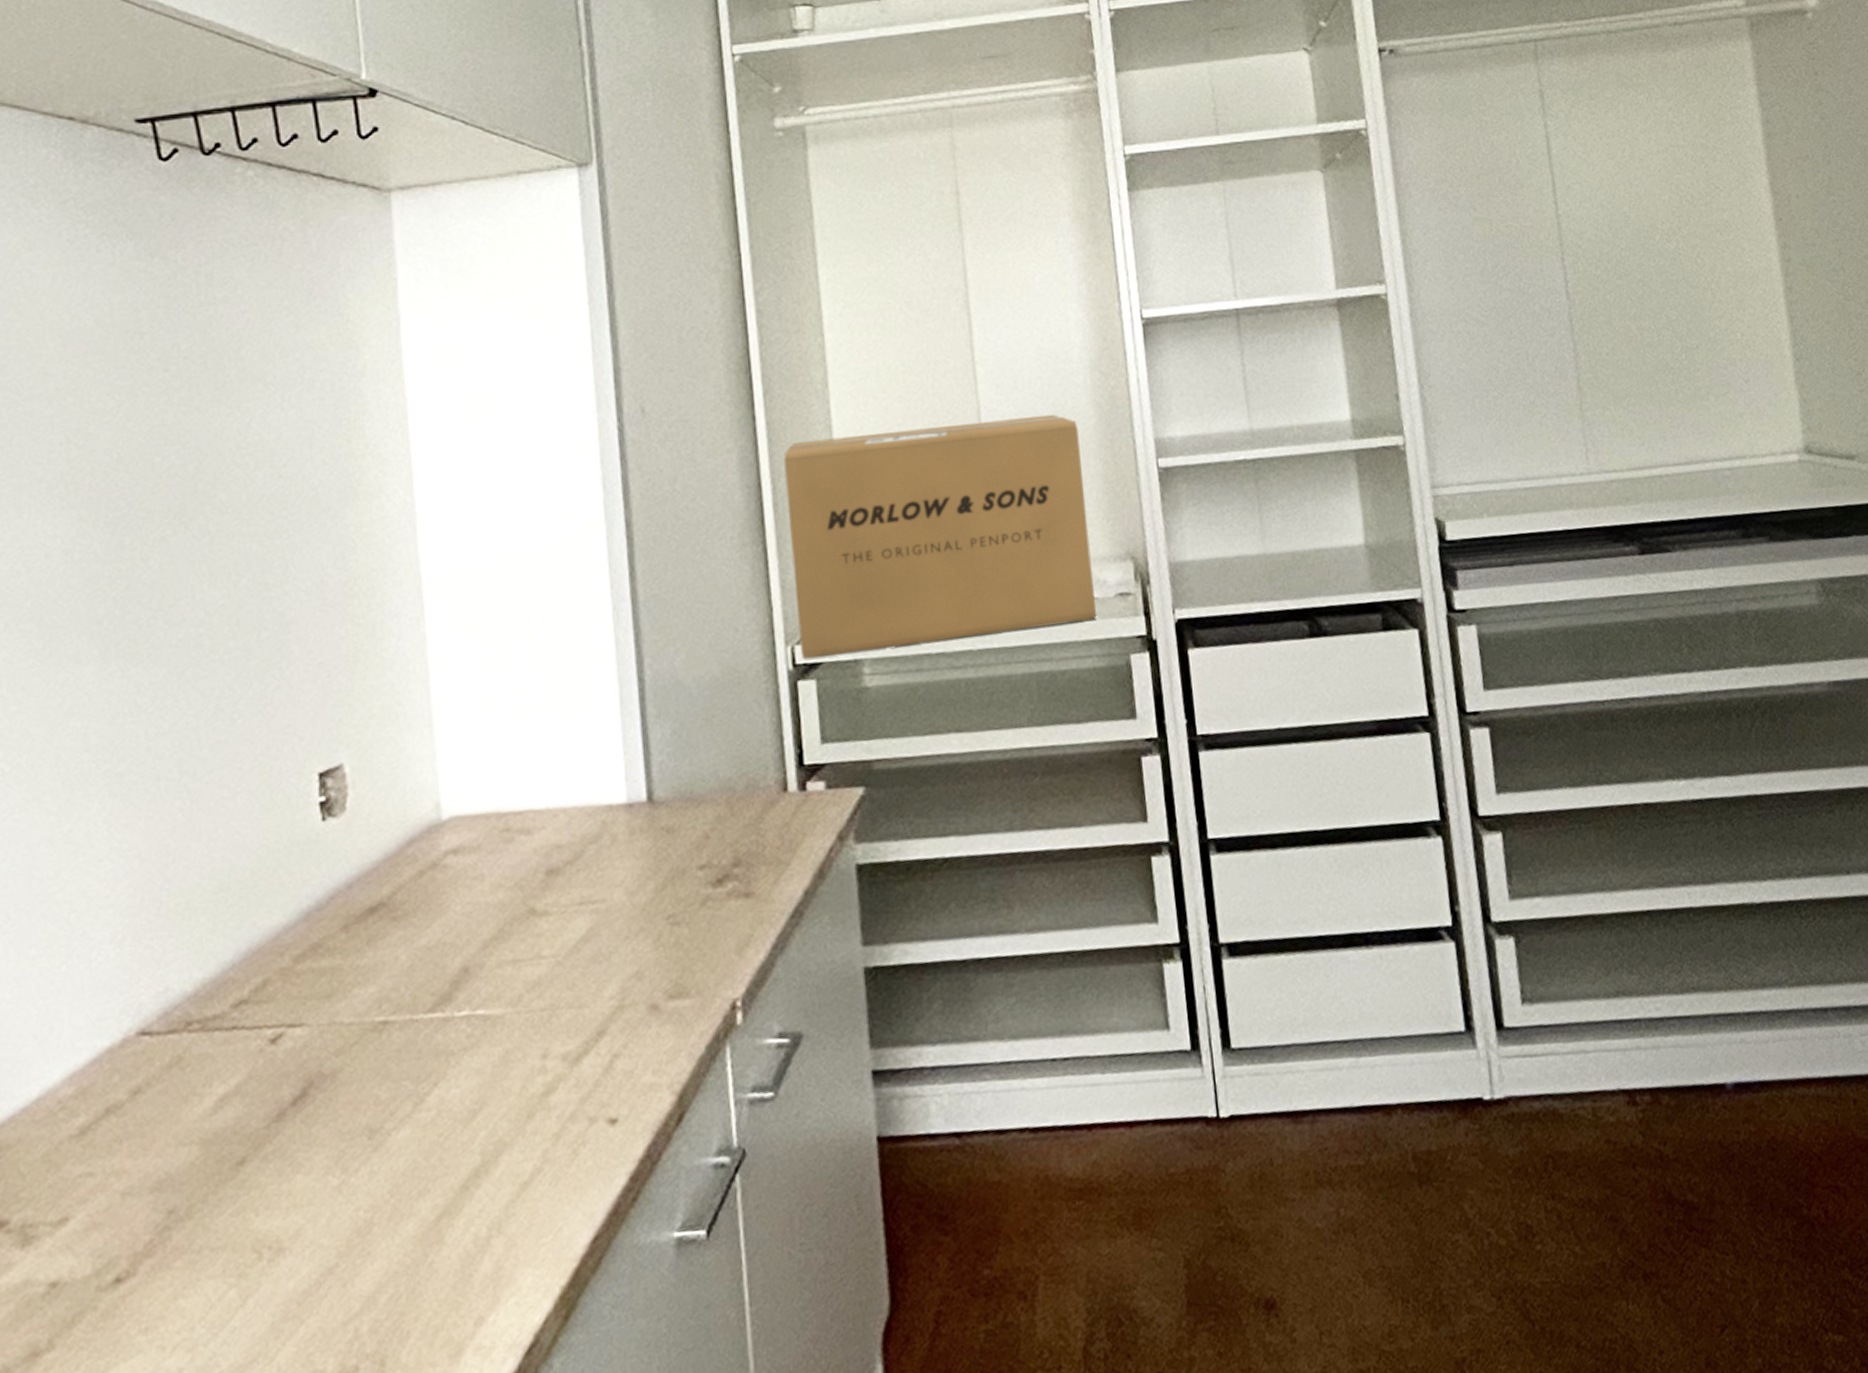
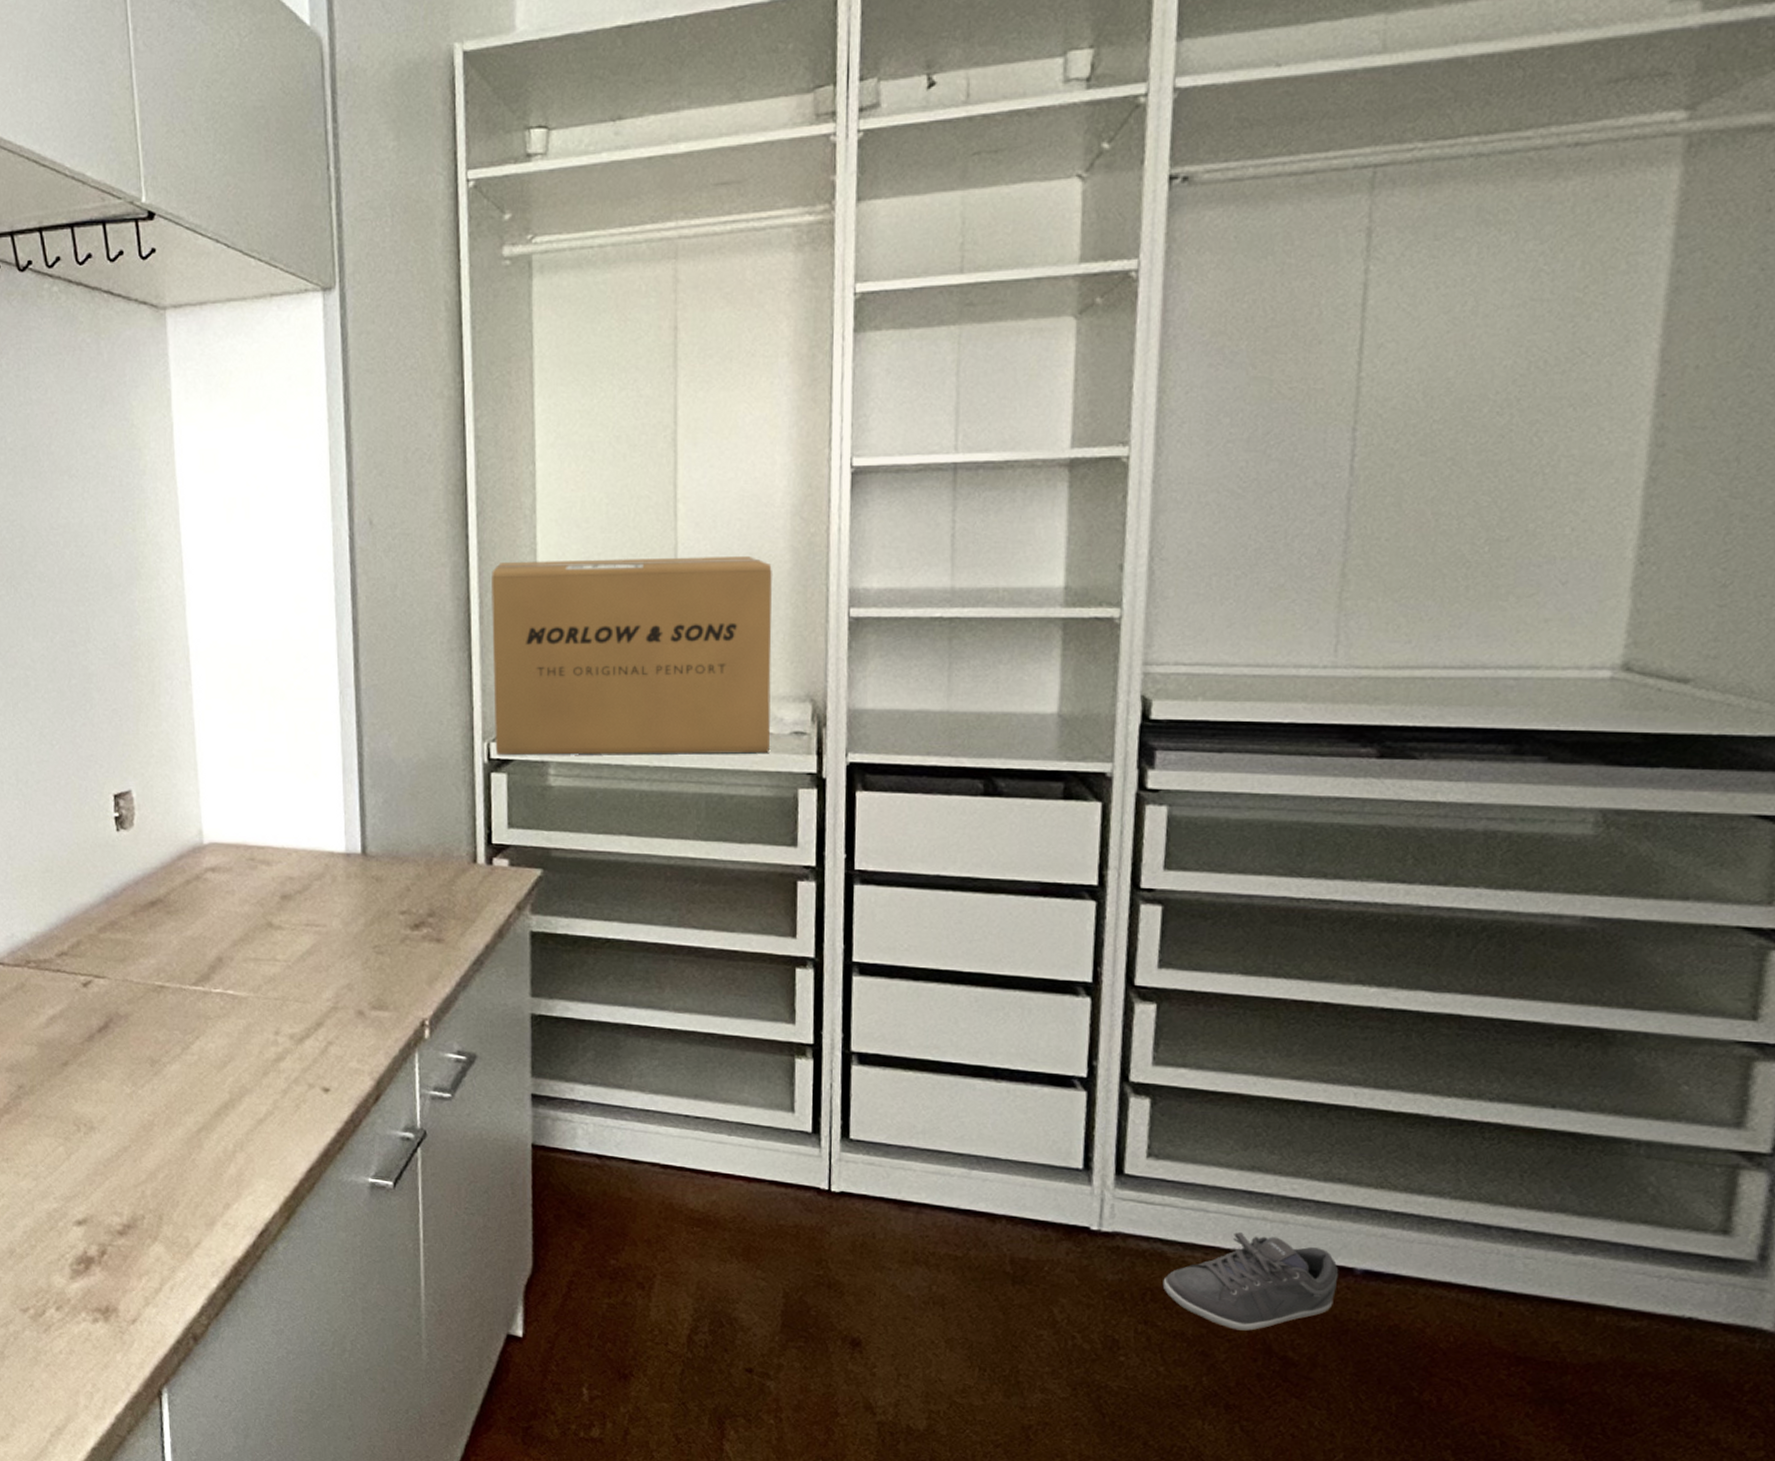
shoe: none [1560,1065,1716,1183] -> present [1162,1232,1339,1331]

